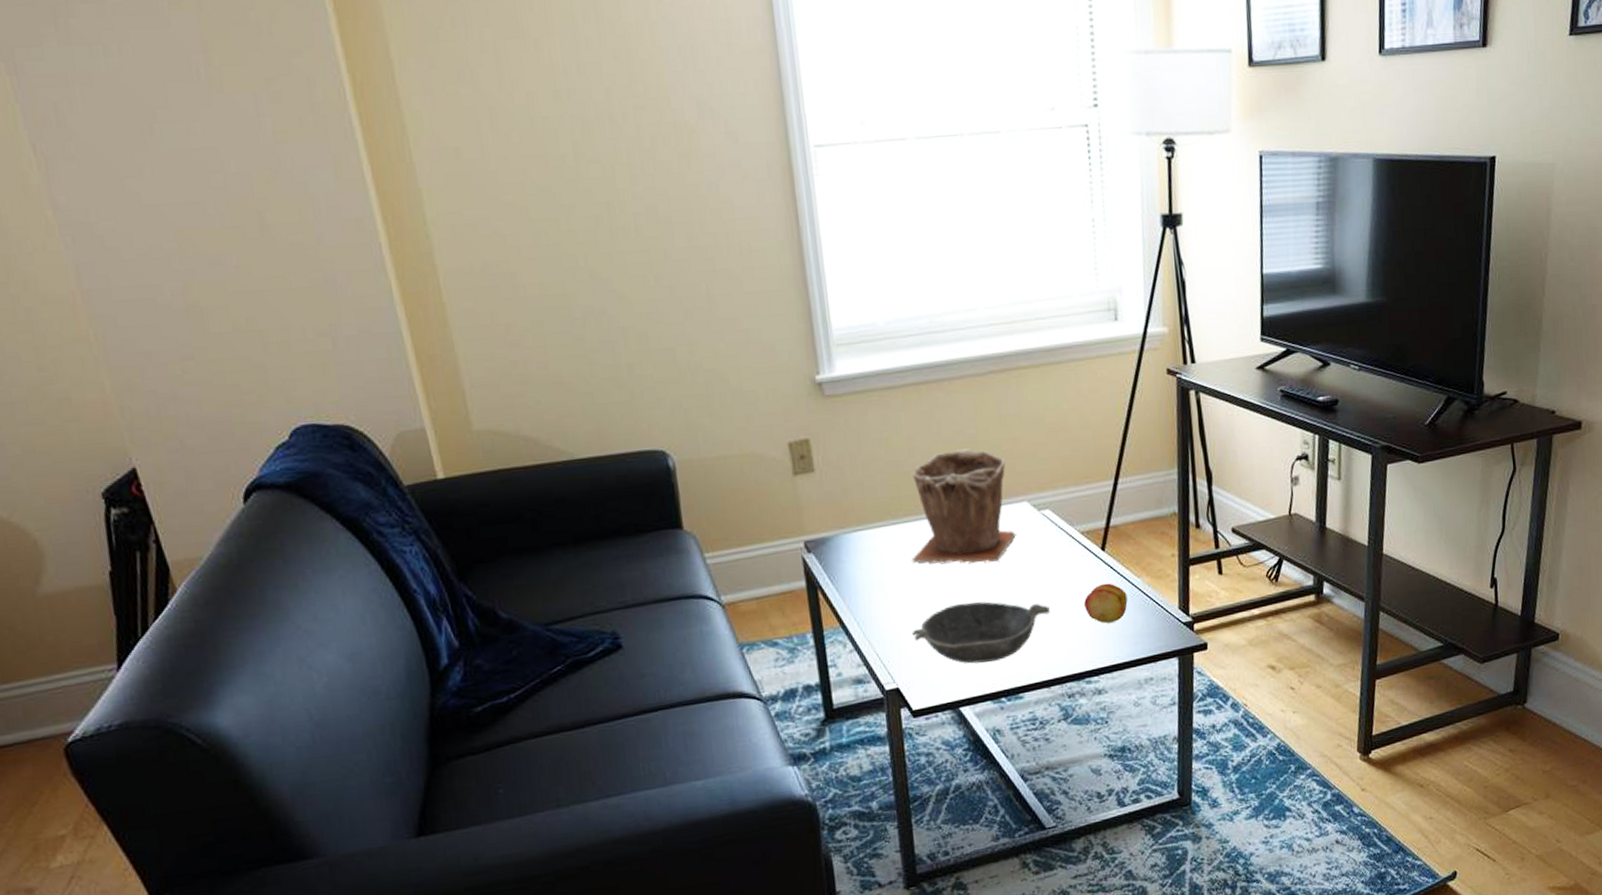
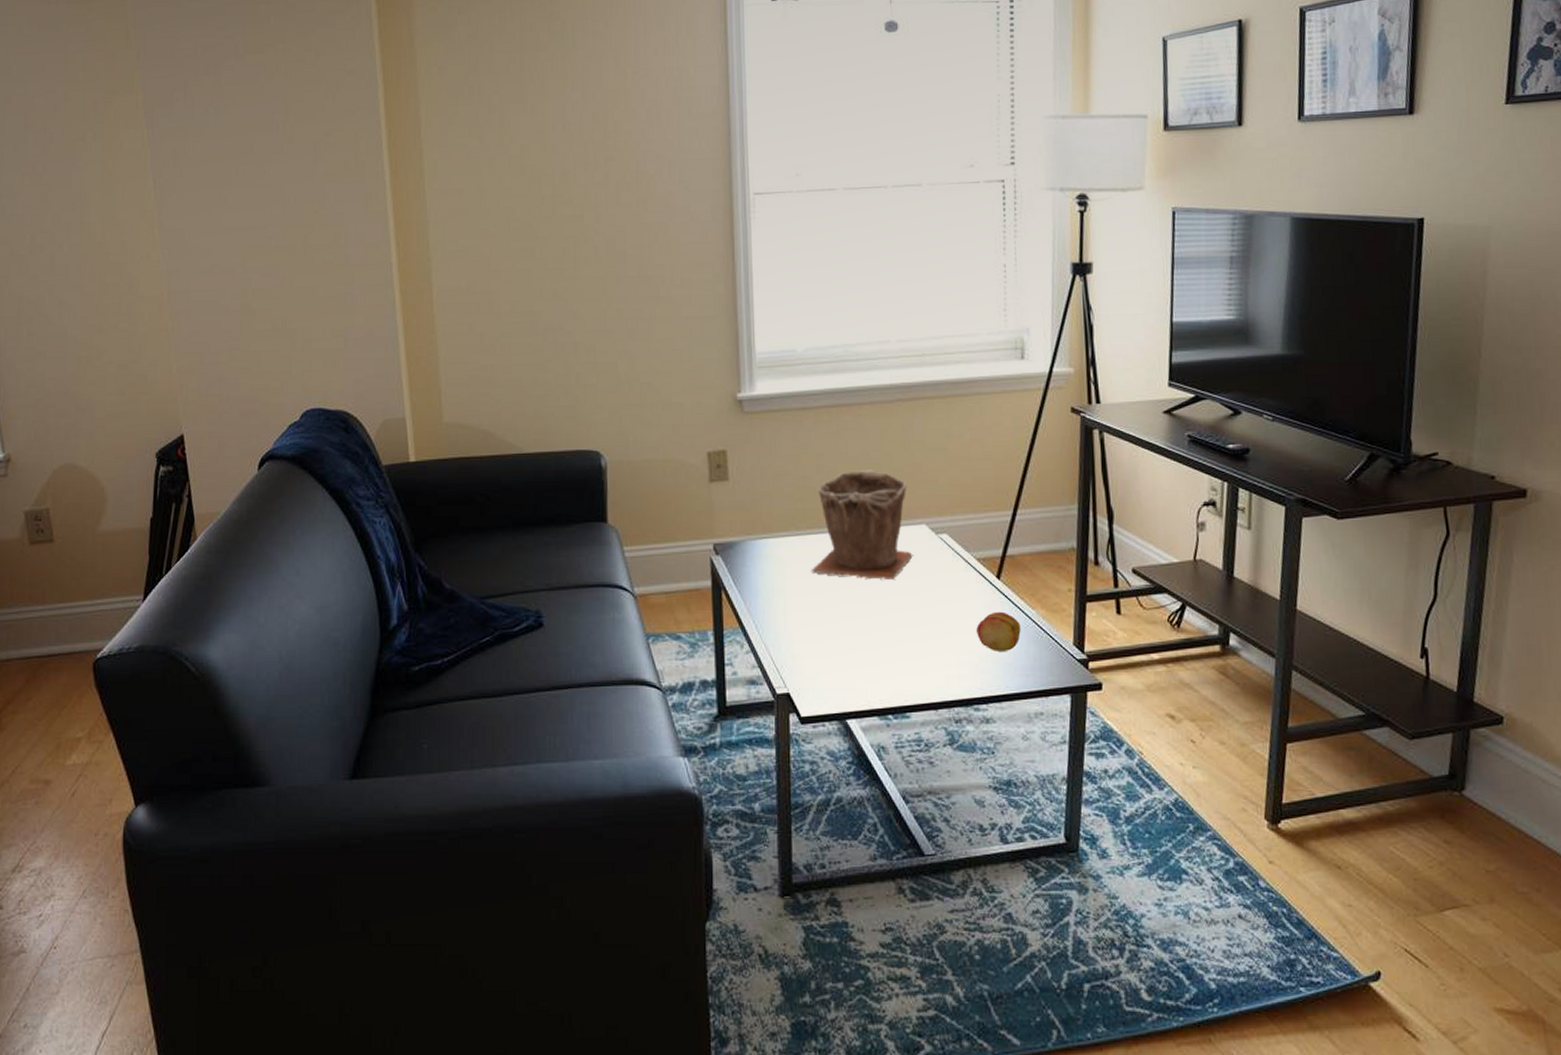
bowl: present [911,601,1051,664] -> none [806,618,943,677]

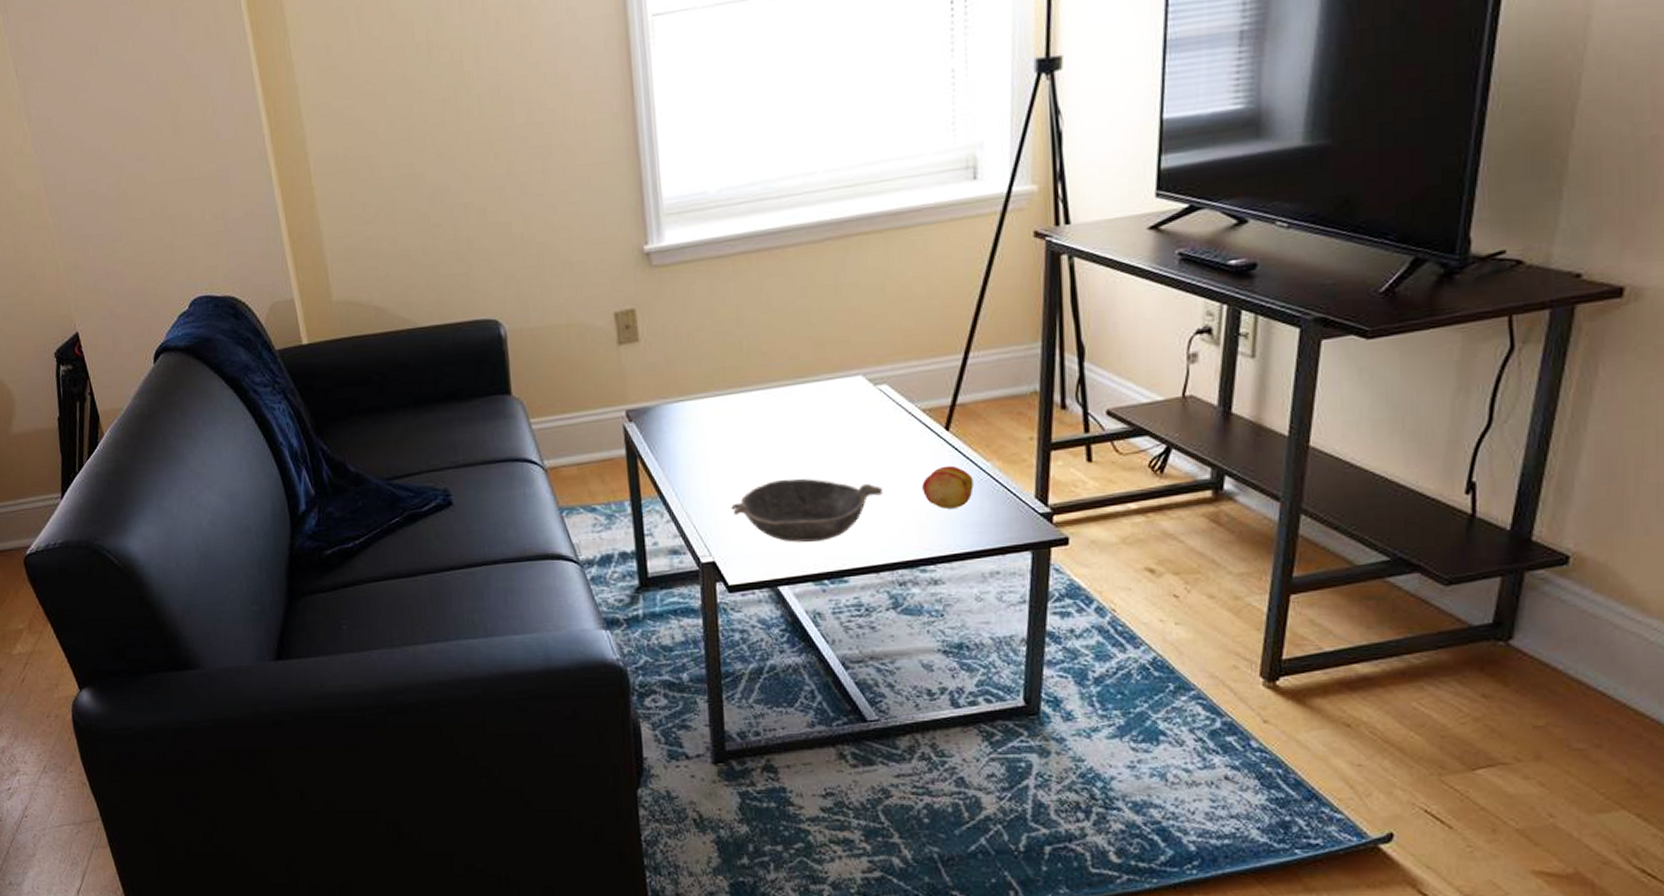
bowl: none [806,618,943,677] -> present [731,479,884,542]
plant pot: present [810,470,913,580] -> none [733,319,848,439]

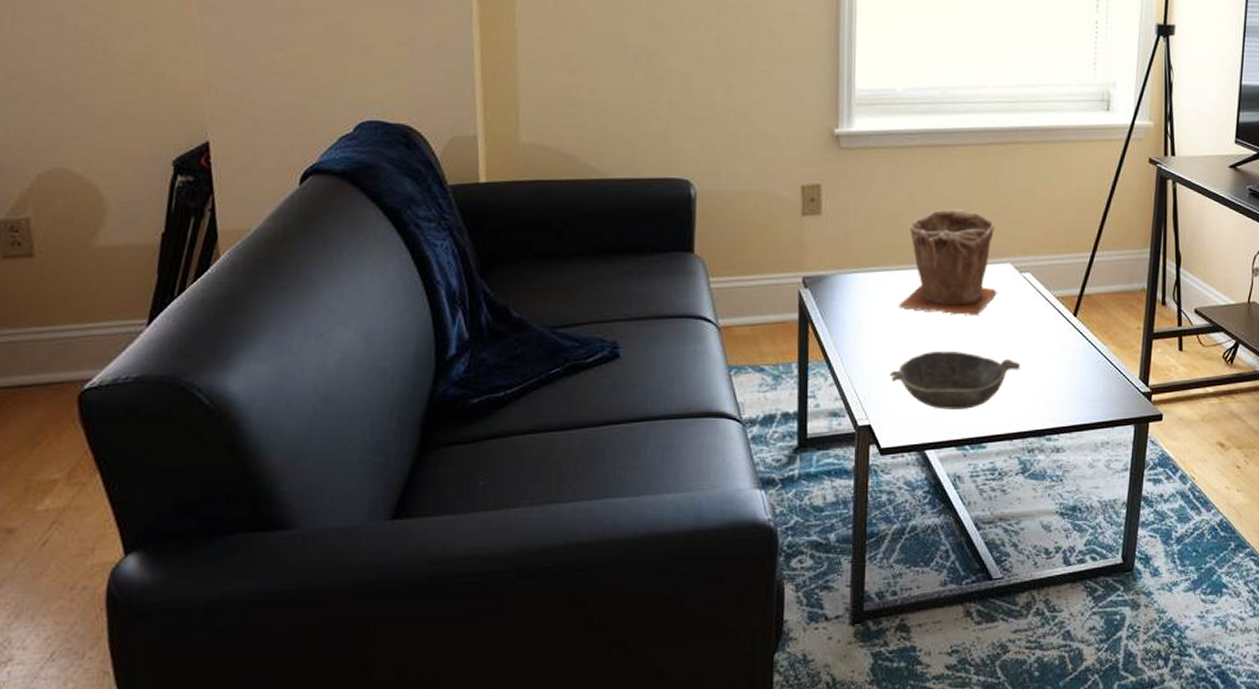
plant pot: none [733,319,848,439] -> present [898,209,997,315]
fruit: present [922,465,974,509] -> none [1052,347,1093,385]

